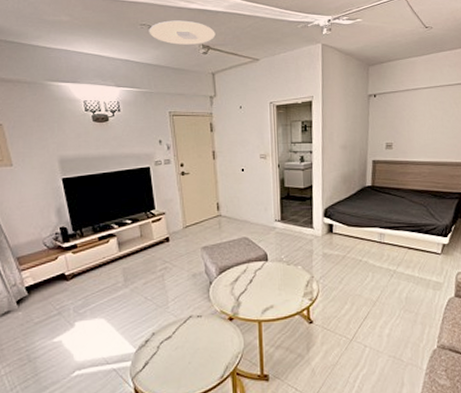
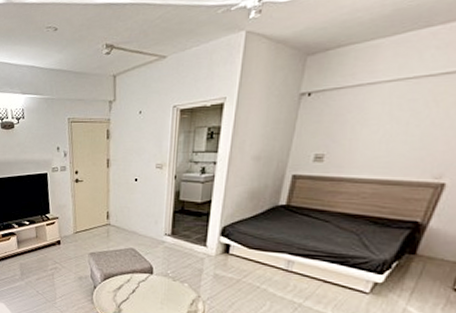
ceiling light: present [149,20,216,45] -> none [54,18,121,46]

